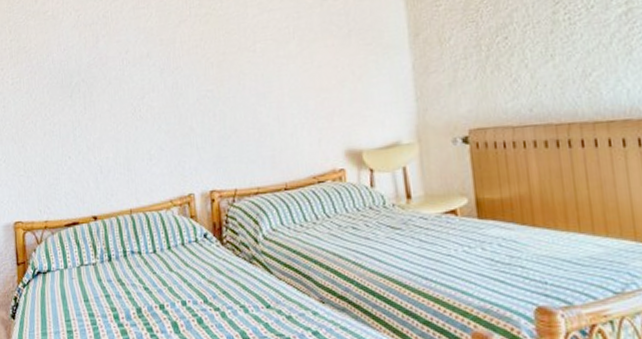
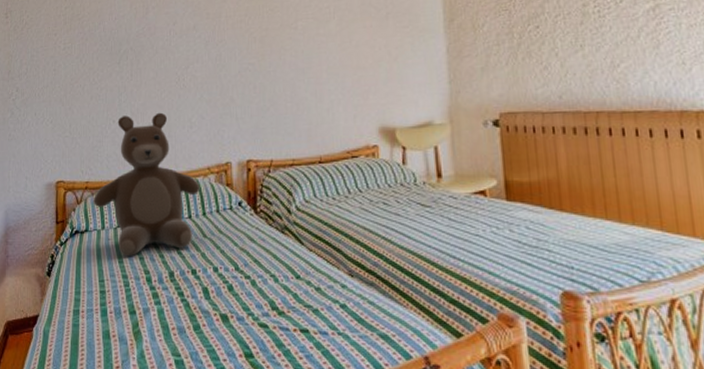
bear: none [53,145,164,295] -> present [93,112,200,257]

